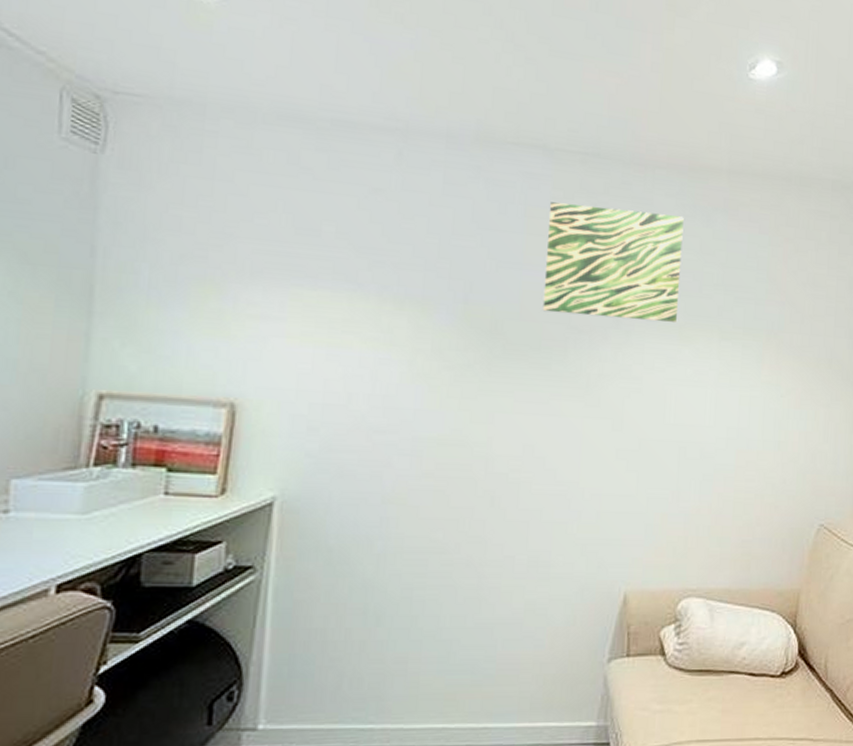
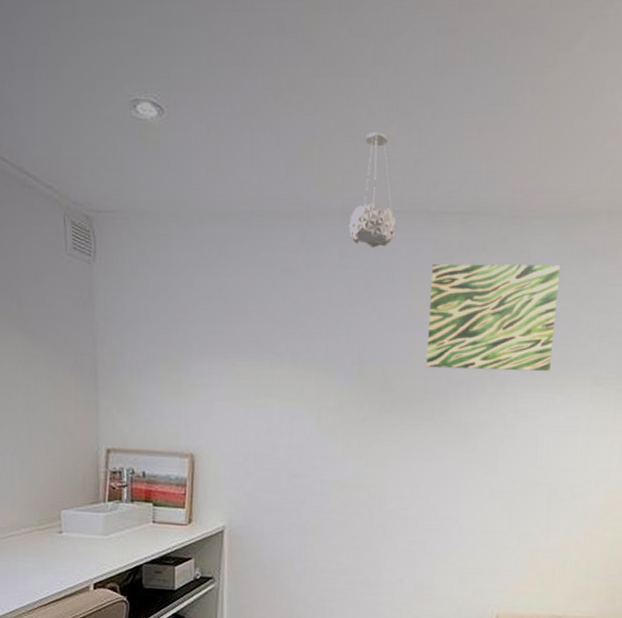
pendant light: none [454,58,511,178] -> present [348,131,397,248]

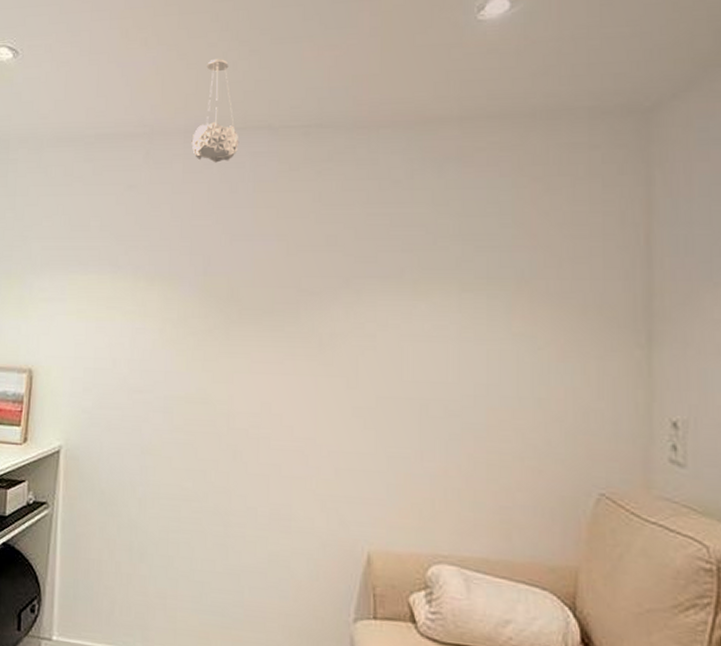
wall art: present [425,264,560,371] -> none [274,171,412,278]

